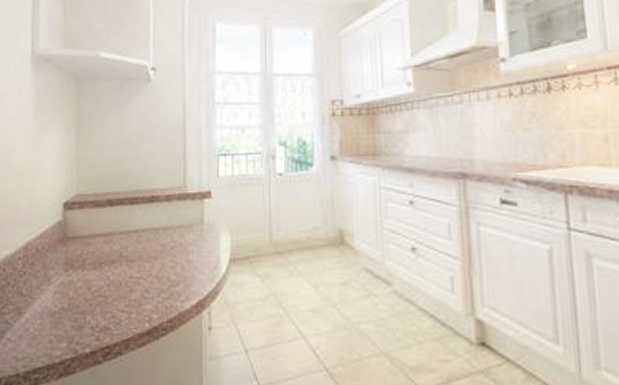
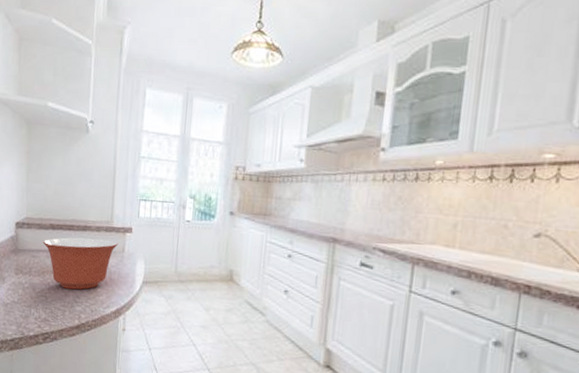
mixing bowl: none [98,210,195,282] -> present [42,237,118,290]

